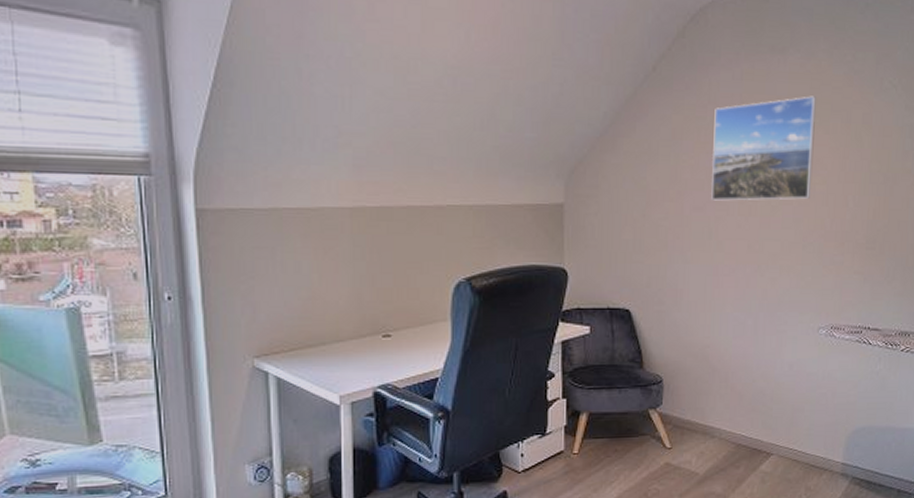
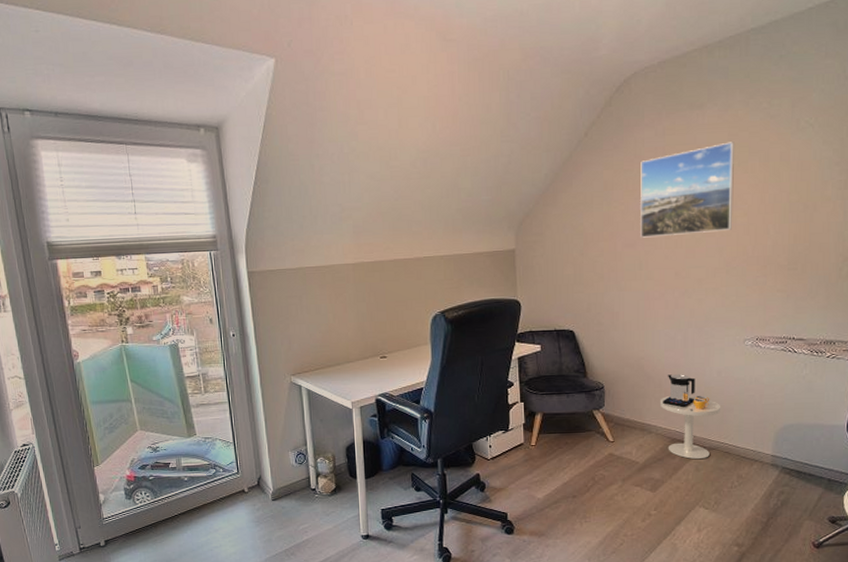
side table: none [724,367,792,470] -> present [659,374,721,460]

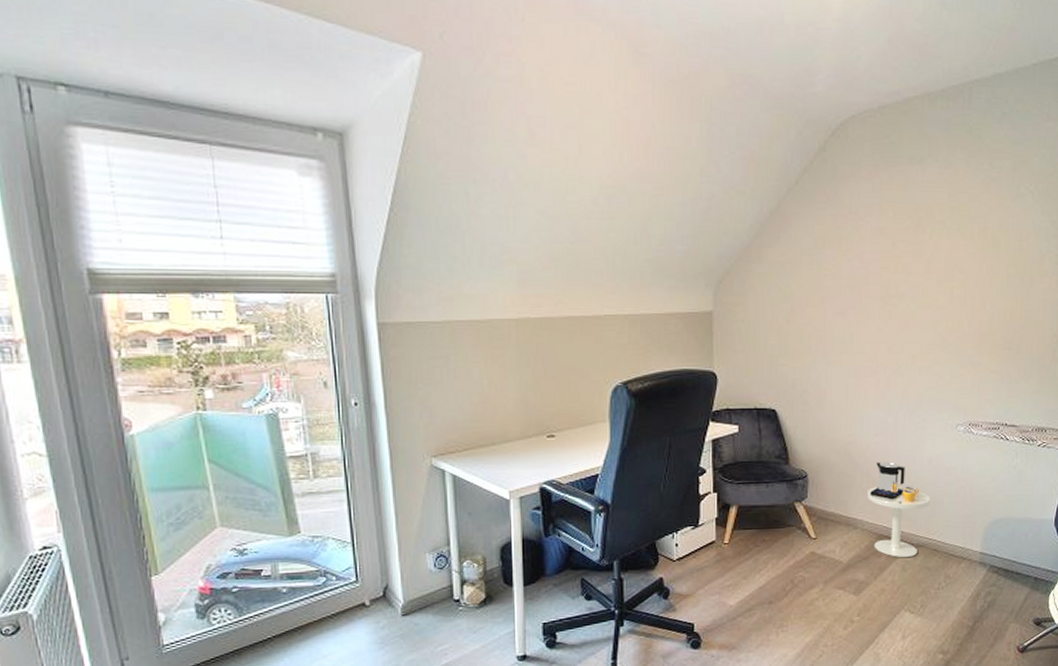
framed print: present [641,142,734,238] -> none [853,203,954,306]

